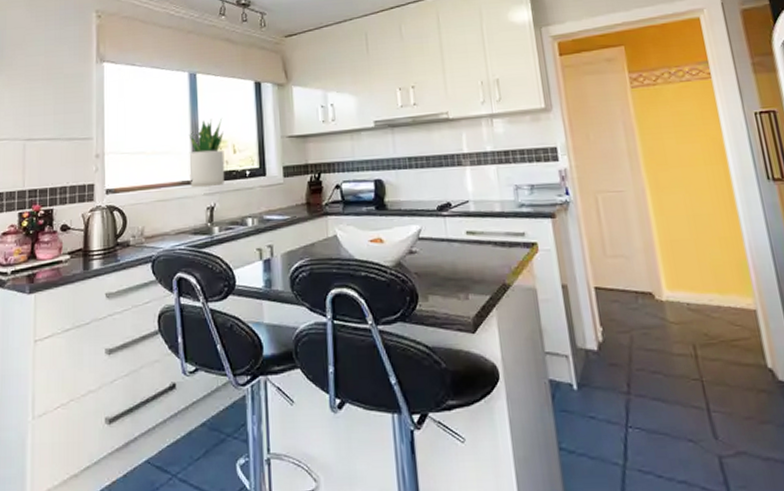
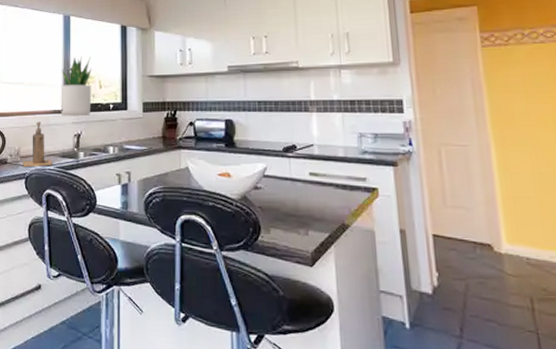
soap dispenser: none [148,195,182,249] -> present [22,122,52,168]

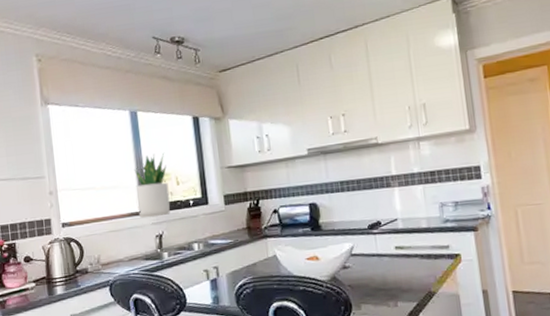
soap dispenser: present [22,122,52,168] -> none [104,226,136,275]

